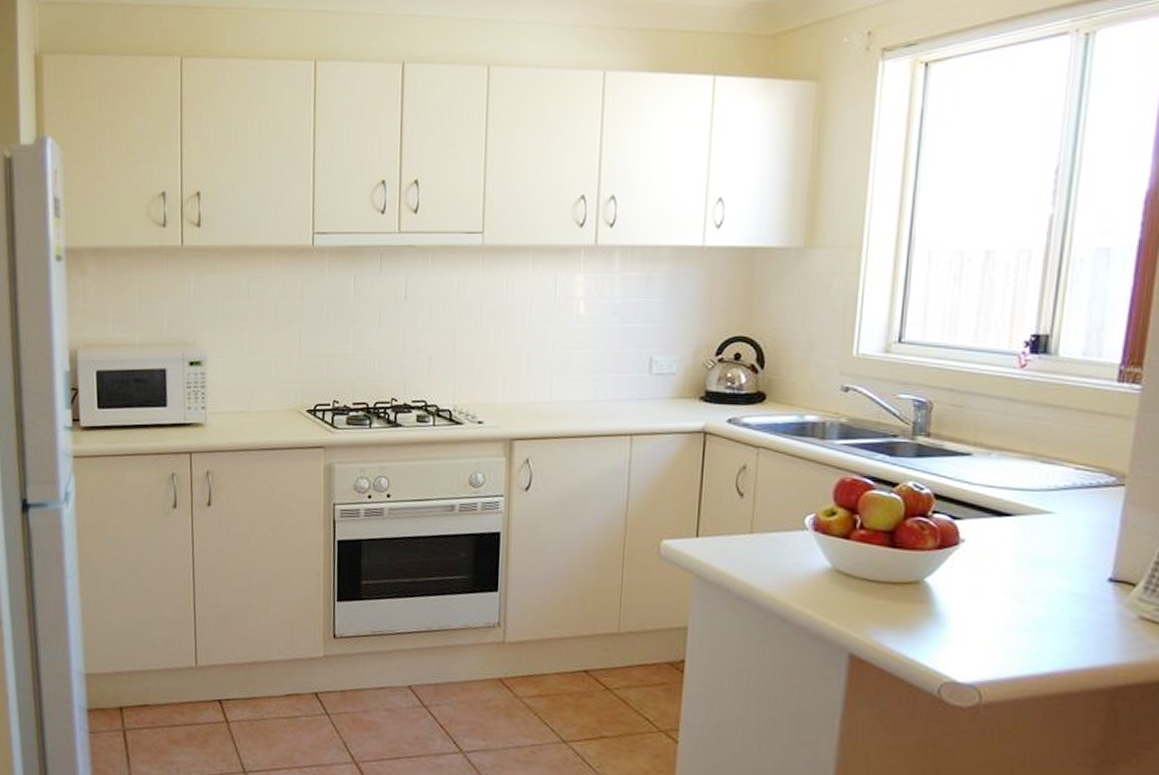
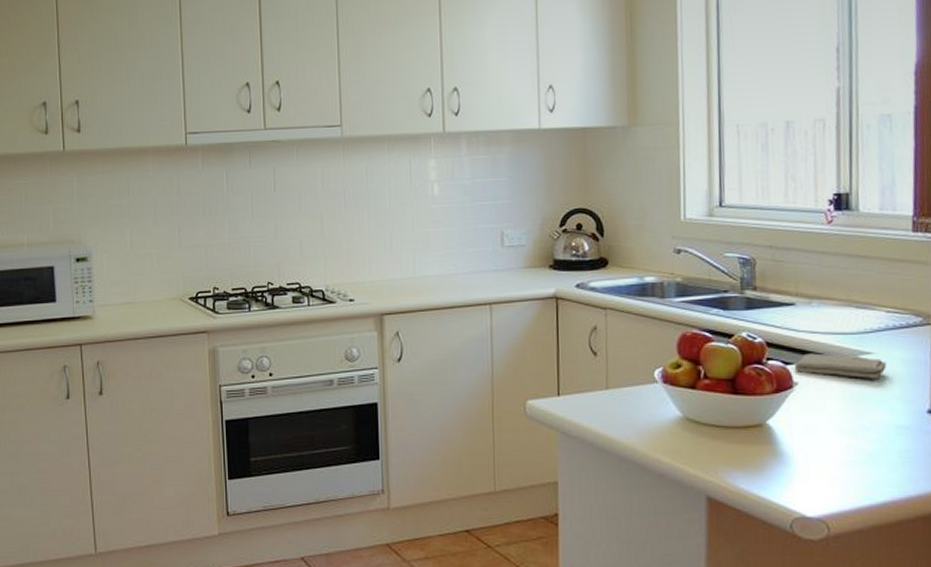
washcloth: none [962,508,1068,540] -> present [794,353,887,378]

